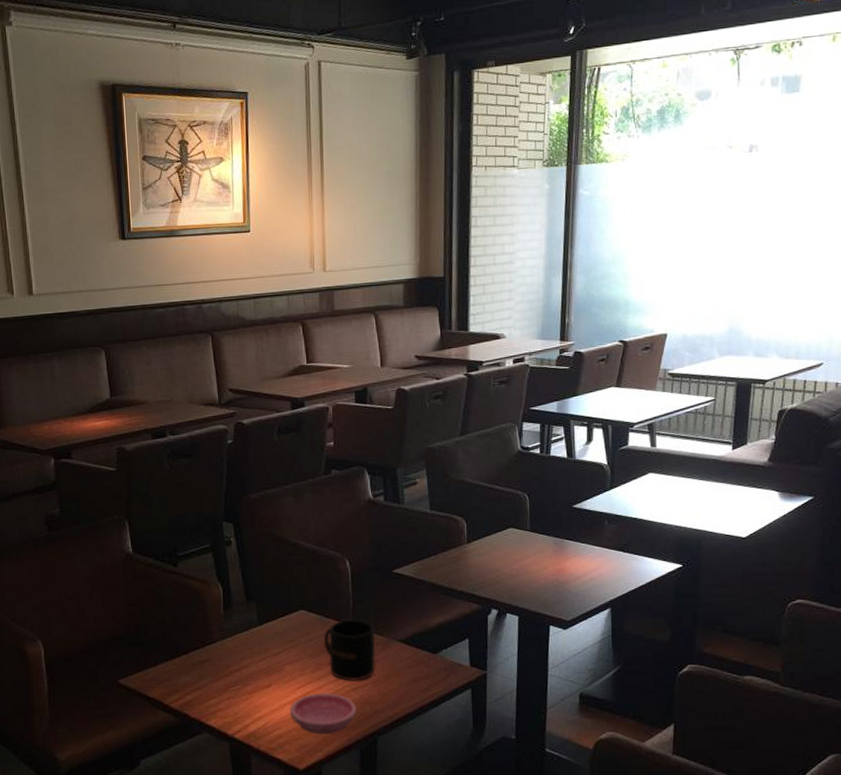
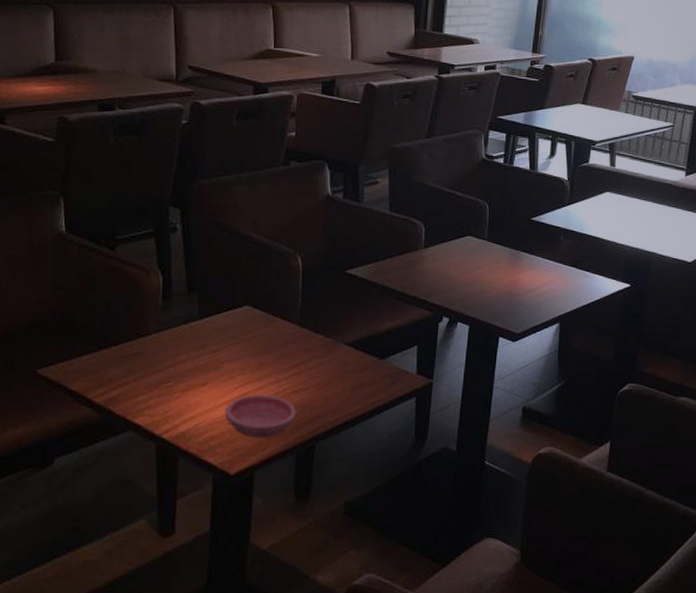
mug: present [323,619,376,681] -> none [267,318,322,383]

